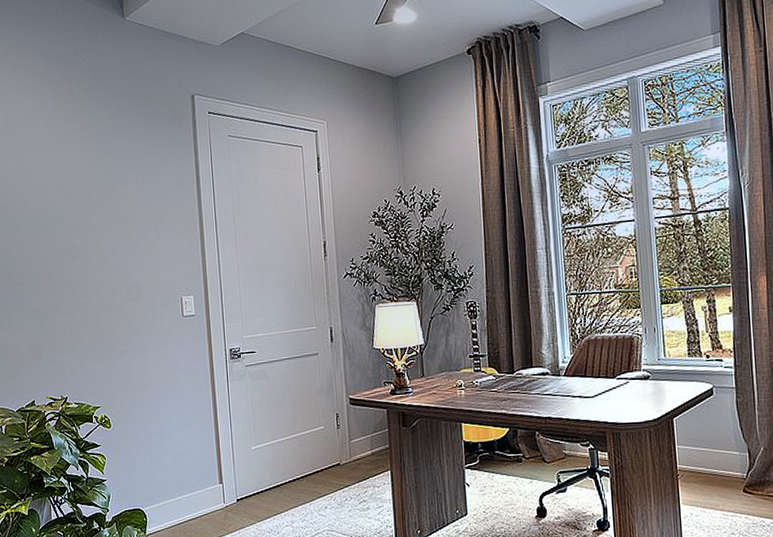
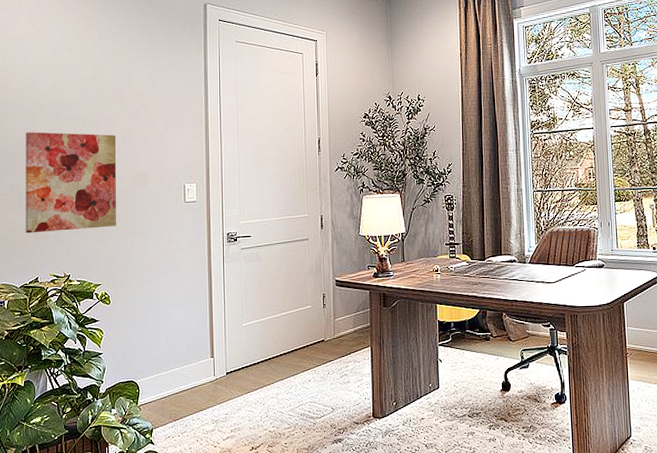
wall art: none [11,244,113,354] -> present [26,132,117,234]

